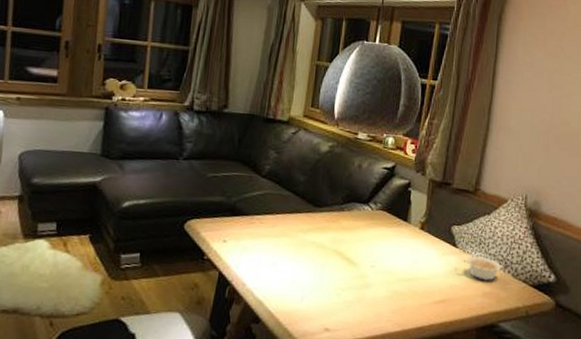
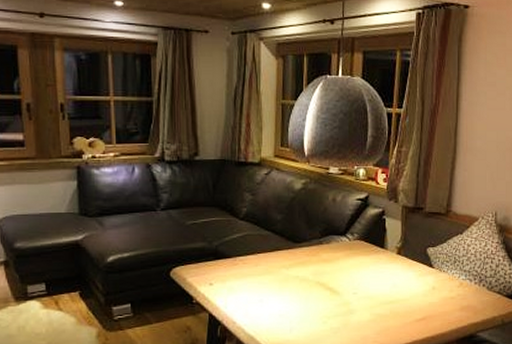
legume: present [461,256,502,281] -> none [438,274,477,296]

